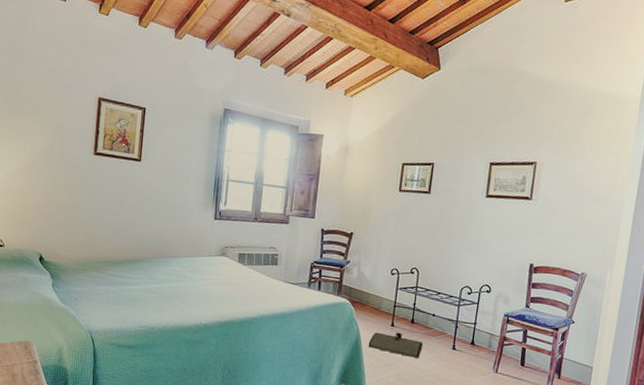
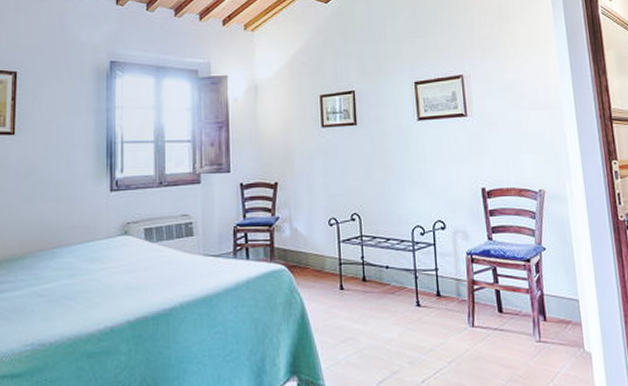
tool roll: present [368,332,423,359] -> none [317,296,382,326]

